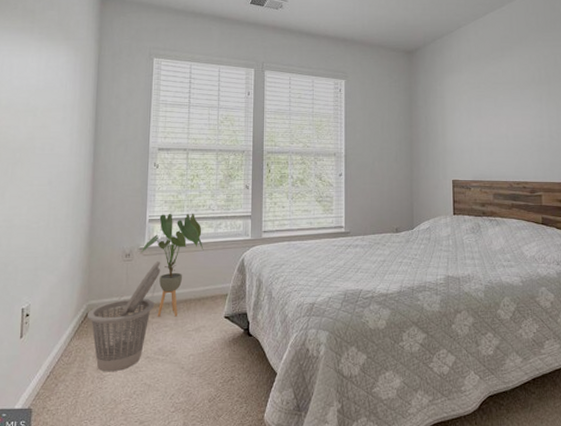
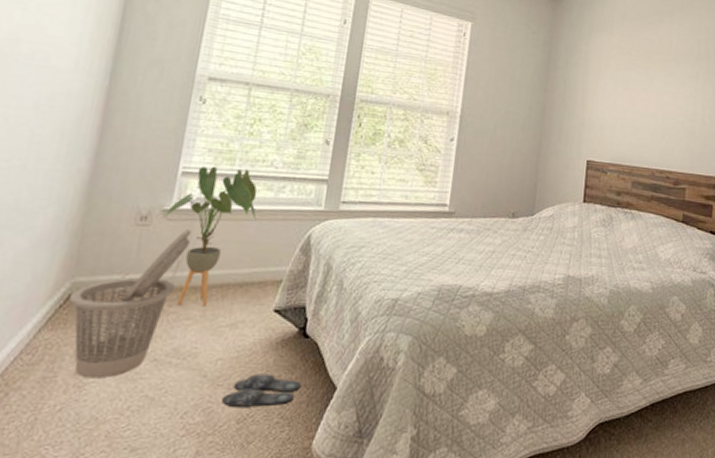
slippers: none [197,364,251,390] -> present [222,373,302,407]

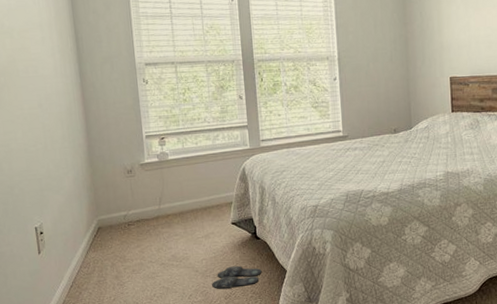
laundry basket: present [69,229,191,377] -> none [98,175,164,278]
house plant: present [163,166,258,307] -> none [142,126,204,227]

